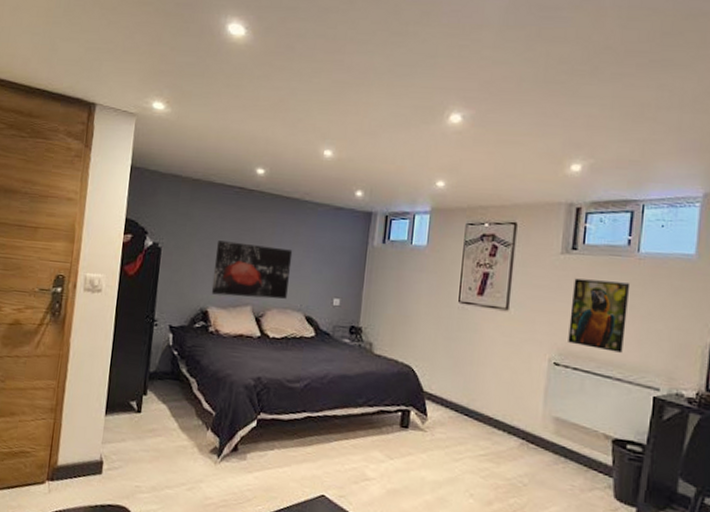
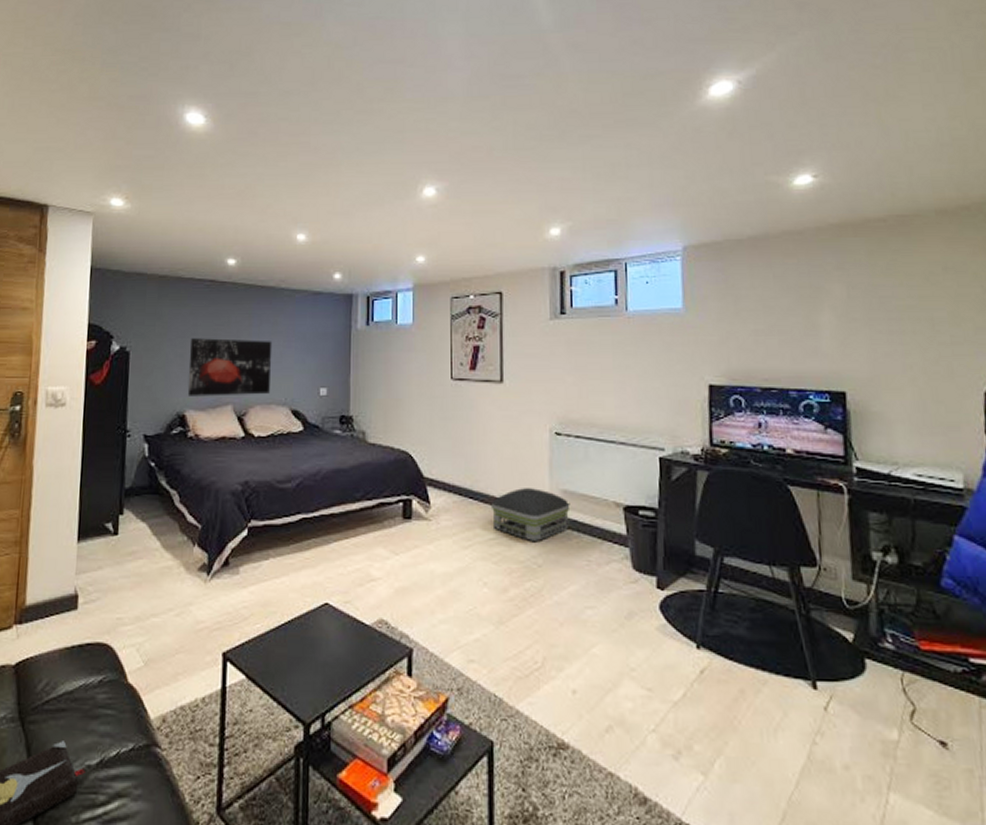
air purifier: none [484,411,561,463] -> present [490,488,571,543]
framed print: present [568,278,631,353] -> none [566,343,623,415]

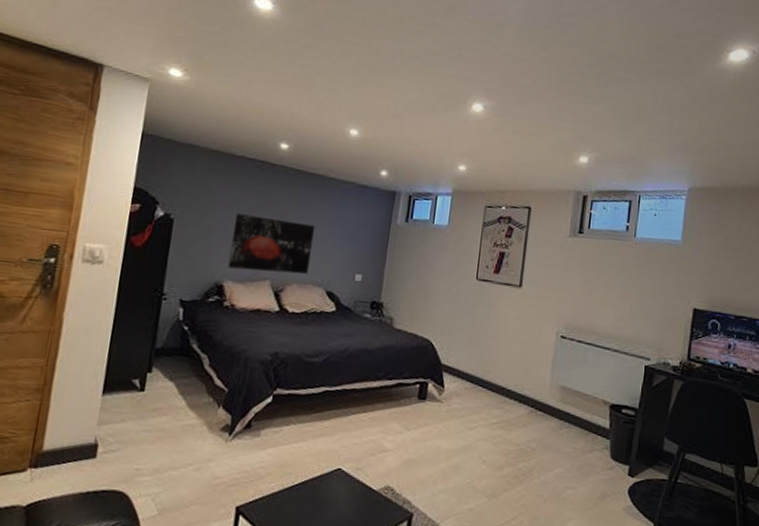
air purifier: present [490,488,571,543] -> none [496,381,566,429]

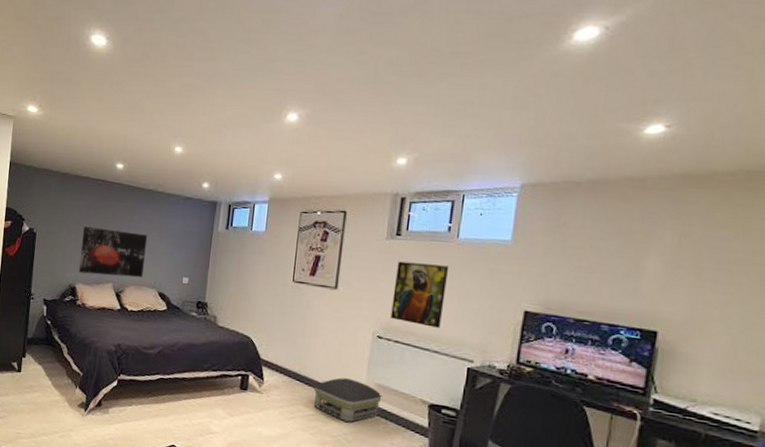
air purifier: none [496,381,566,429] -> present [313,377,382,423]
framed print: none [573,259,628,327] -> present [390,261,450,328]

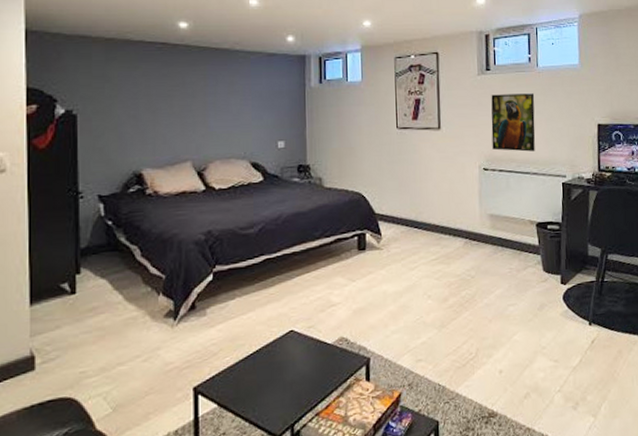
wall art: present [78,226,148,278] -> none [143,99,230,156]
air purifier: present [313,377,382,423] -> none [432,215,496,259]

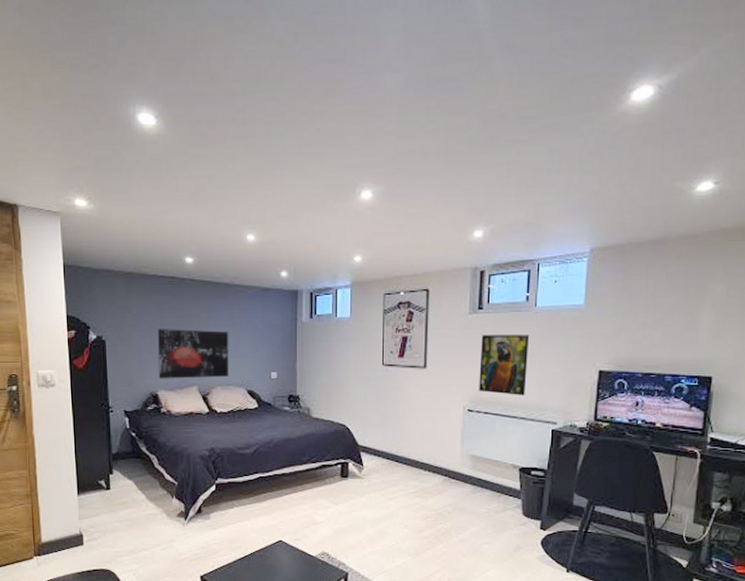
wall art: none [143,99,230,156] -> present [157,329,229,379]

